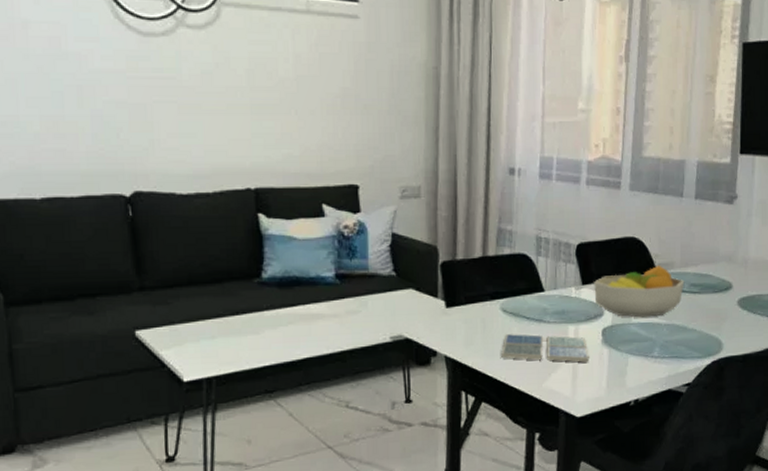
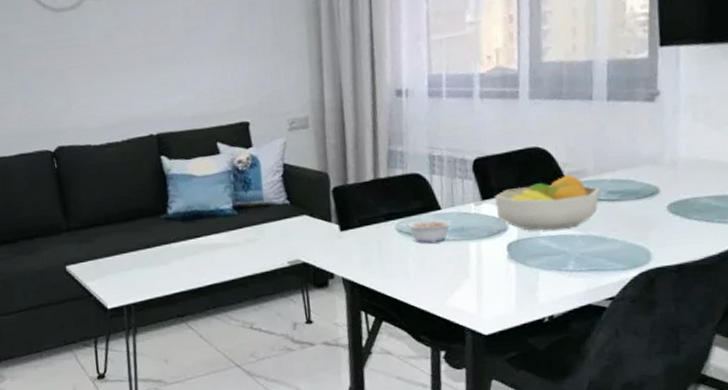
drink coaster: present [501,334,589,362] -> none [399,253,495,279]
legume: none [505,300,554,325] -> present [400,219,452,244]

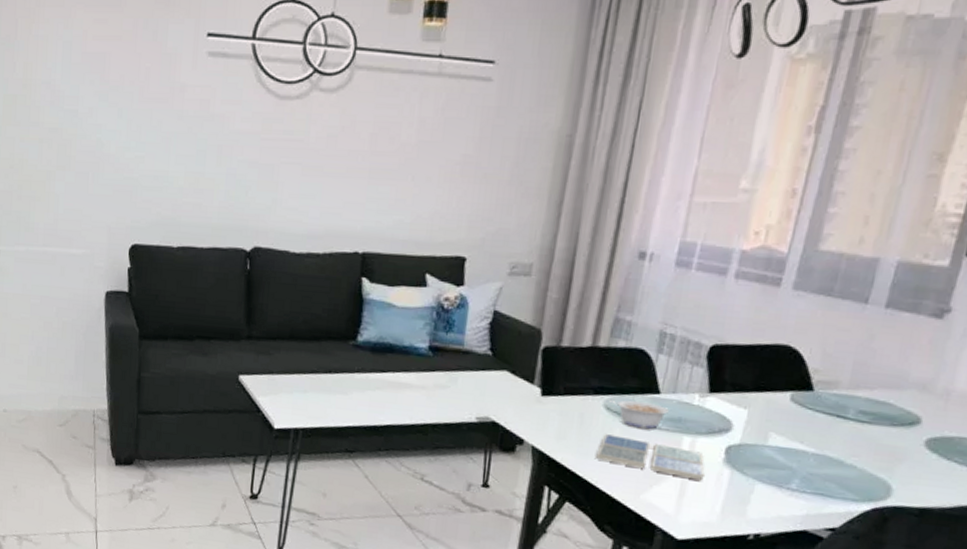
drink coaster: none [399,253,495,279] -> present [596,434,704,481]
fruit bowl: present [495,173,601,231] -> none [723,382,851,443]

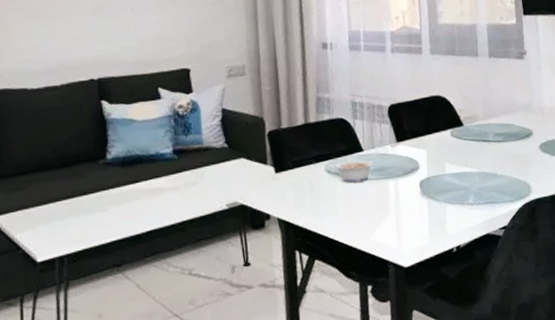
drink coaster: present [596,434,704,481] -> none [329,191,411,217]

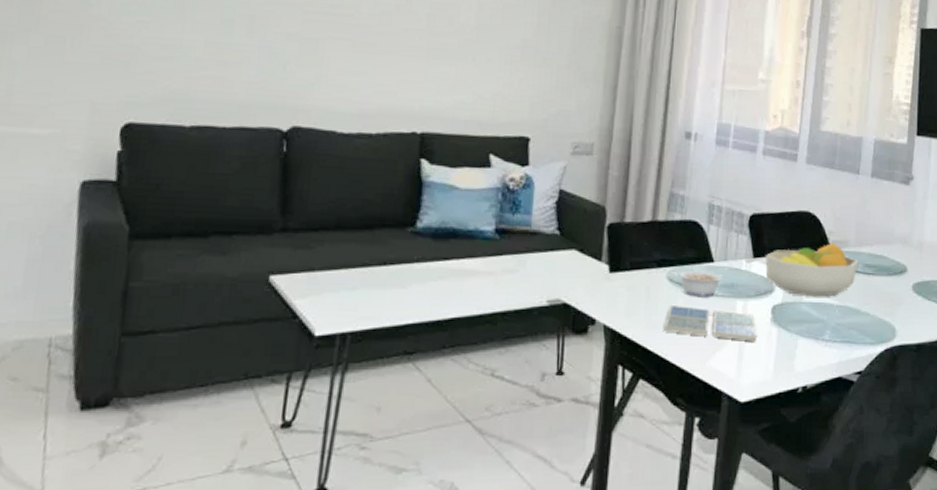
drink coaster: none [329,191,411,217] -> present [664,306,757,342]
fruit bowl: none [407,118,490,169] -> present [765,242,859,297]

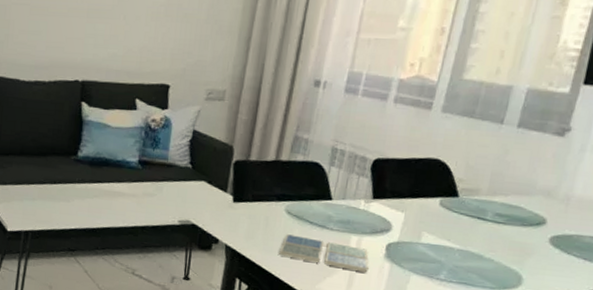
legume: present [672,270,722,297] -> none [290,205,339,230]
fruit bowl: present [765,242,859,297] -> none [384,189,489,240]

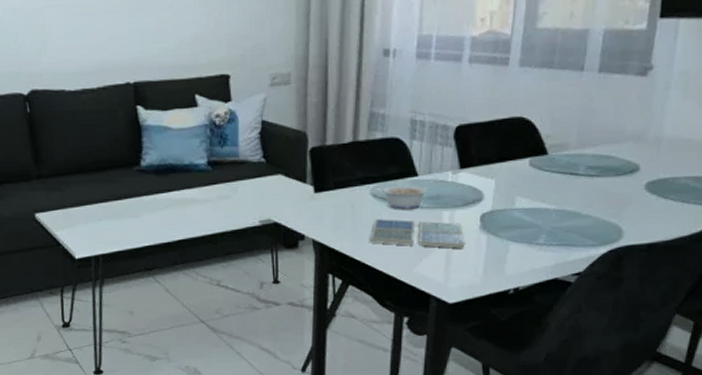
legume: none [290,205,339,230] -> present [375,184,427,210]

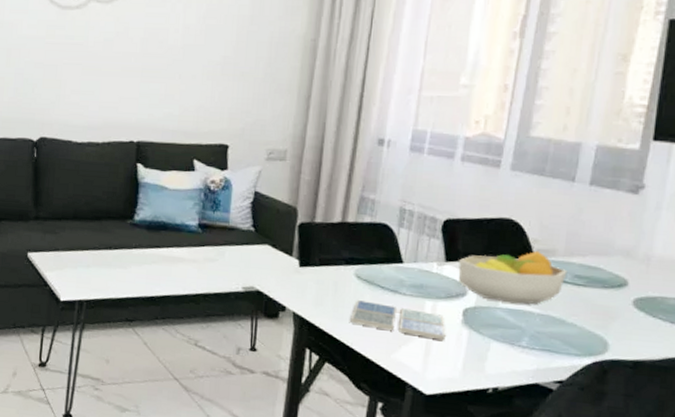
legume: present [375,184,427,210] -> none [360,269,412,295]
fruit bowl: none [473,146,581,203] -> present [458,250,568,304]

